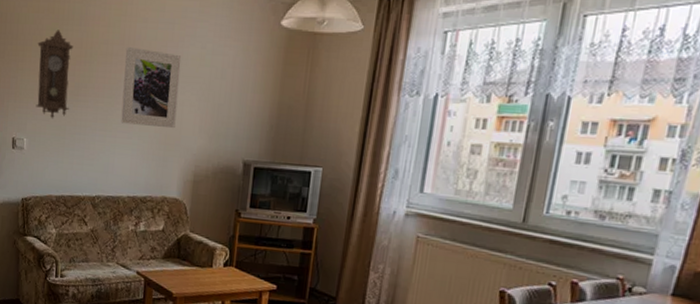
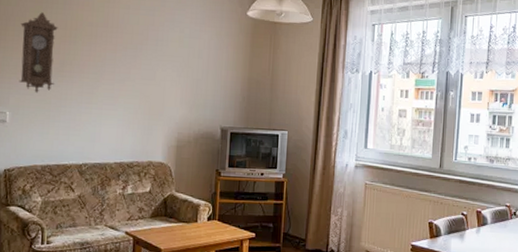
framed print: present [121,47,182,129] -> none [106,29,162,101]

